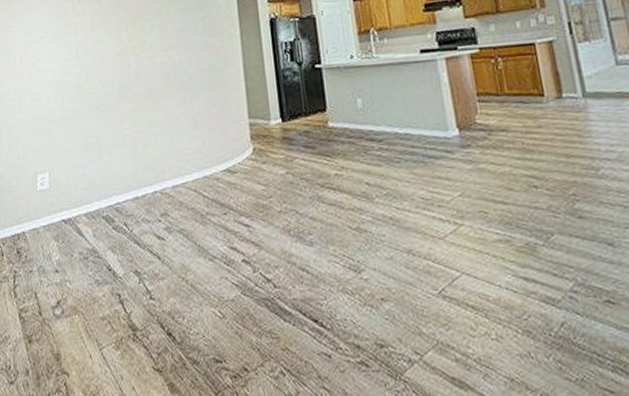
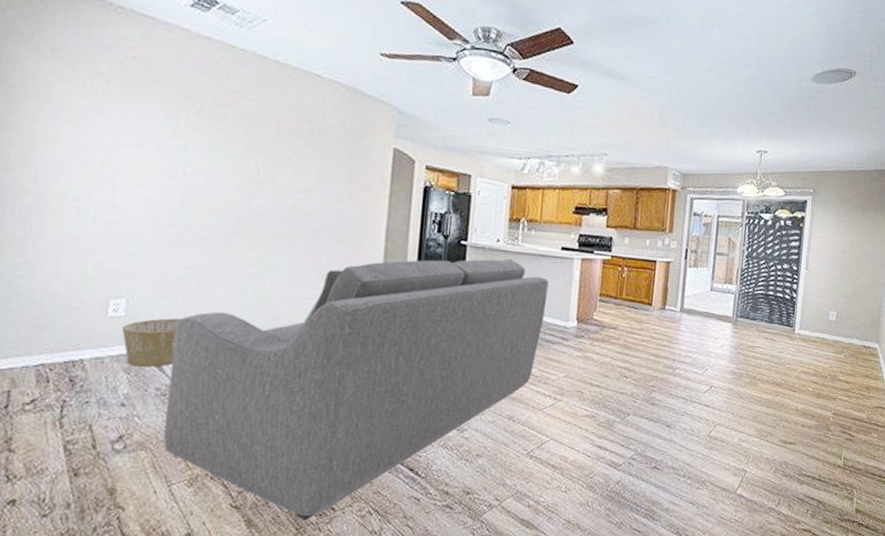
basket: none [48,184,90,234] -> present [121,318,180,367]
sofa: none [87,73,422,384] -> present [163,258,549,520]

